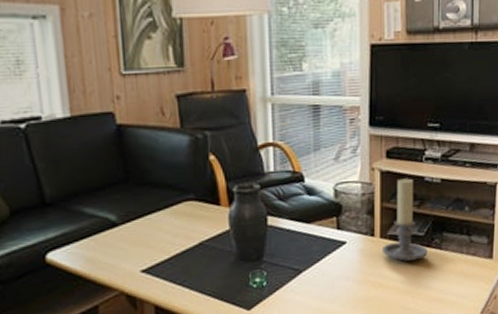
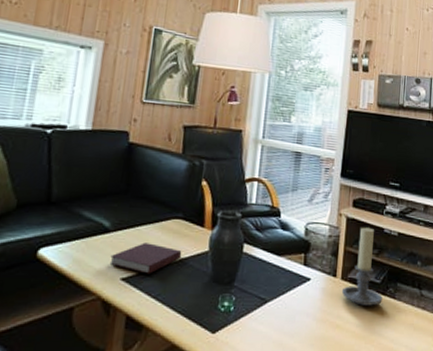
notebook: none [124,230,201,263] -> present [109,242,182,274]

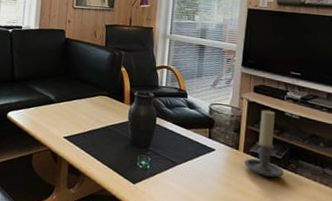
notebook: present [109,242,182,274] -> none [55,112,108,136]

